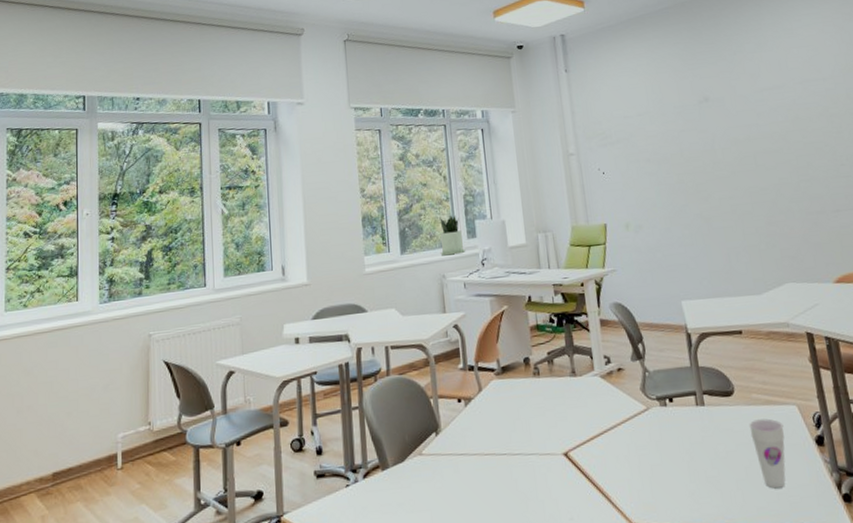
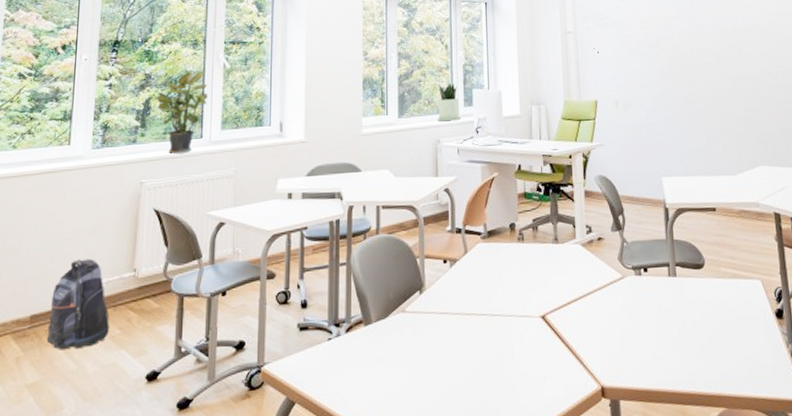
backpack: none [69,413,129,507] -> present [46,258,110,350]
potted plant: none [158,217,208,305] -> present [156,69,208,155]
cup: present [749,418,786,489] -> none [716,291,748,357]

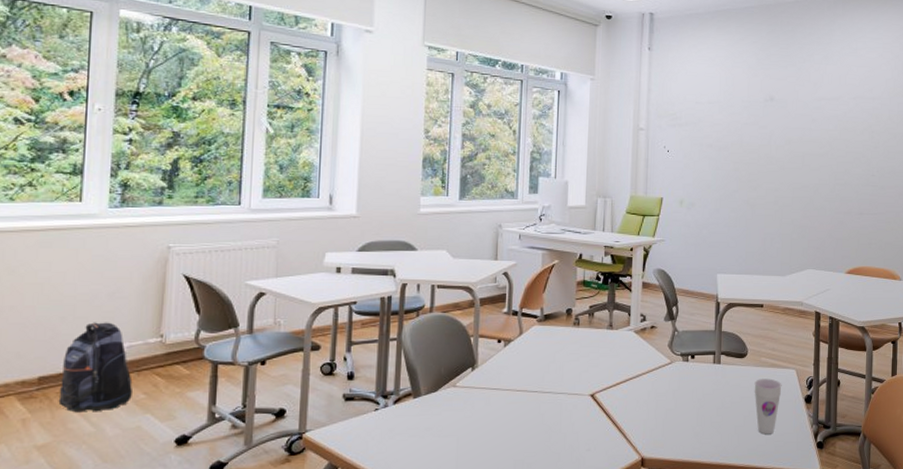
potted plant: present [156,69,208,155] -> none [186,131,247,220]
planter: present [437,83,462,122] -> none [500,169,526,207]
cup: none [716,291,748,357] -> present [754,378,782,435]

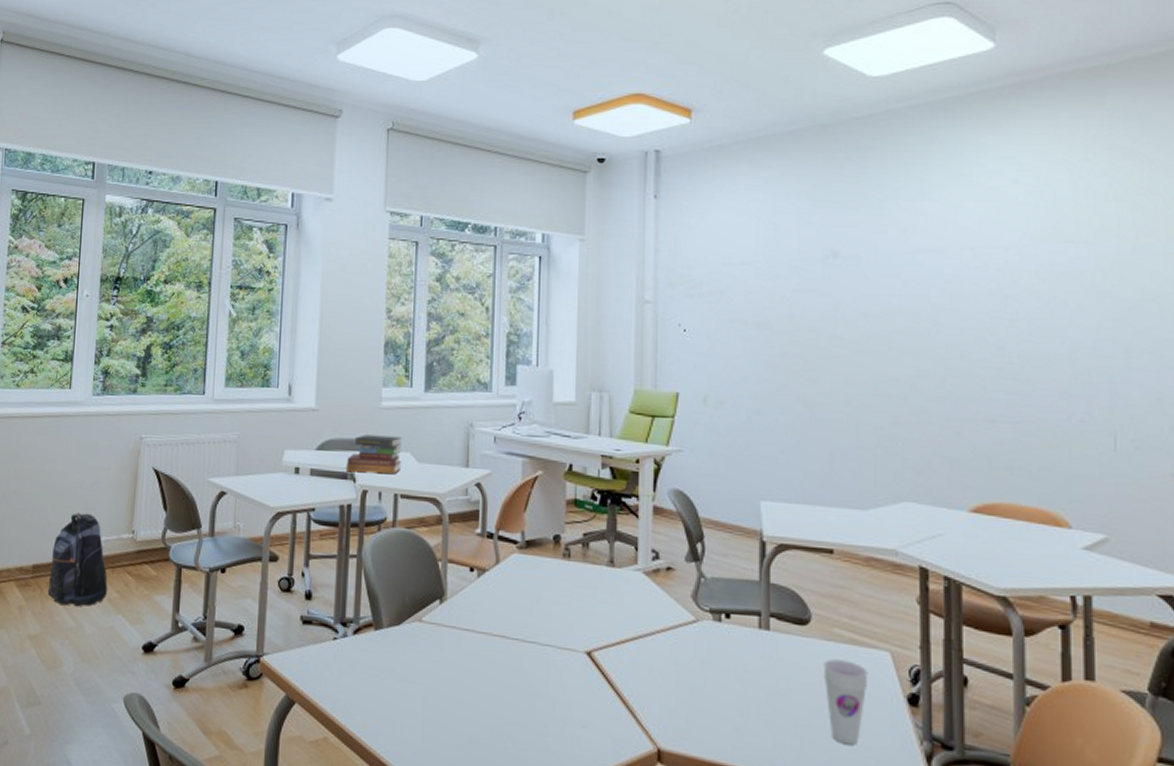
books: none [386,237,439,269] -> present [345,435,402,475]

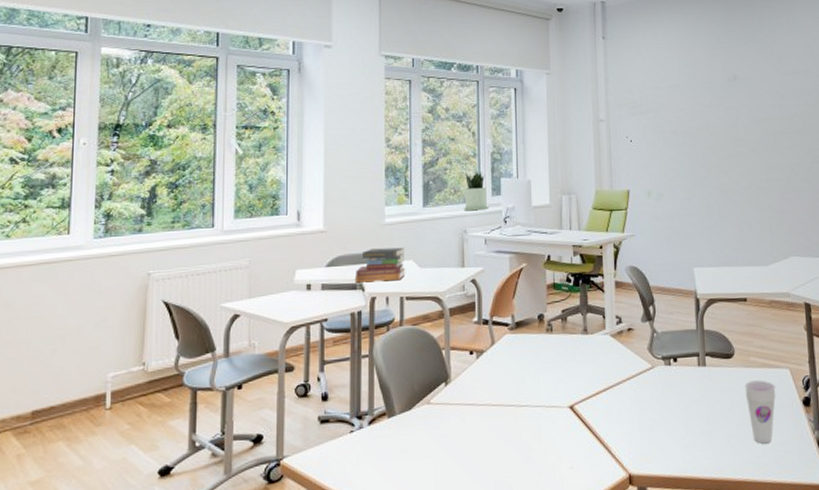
backpack: present [47,512,108,607] -> none [50,352,118,446]
planter: none [471,355,501,402] -> present [463,172,489,211]

